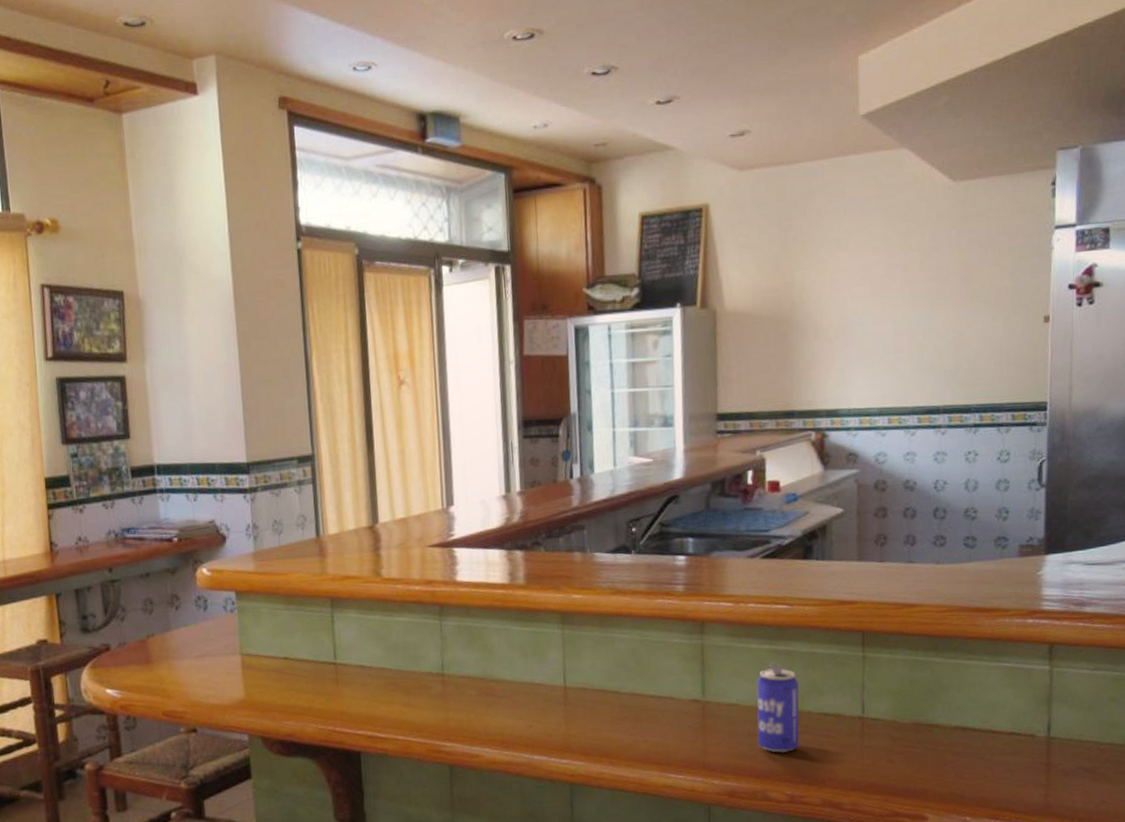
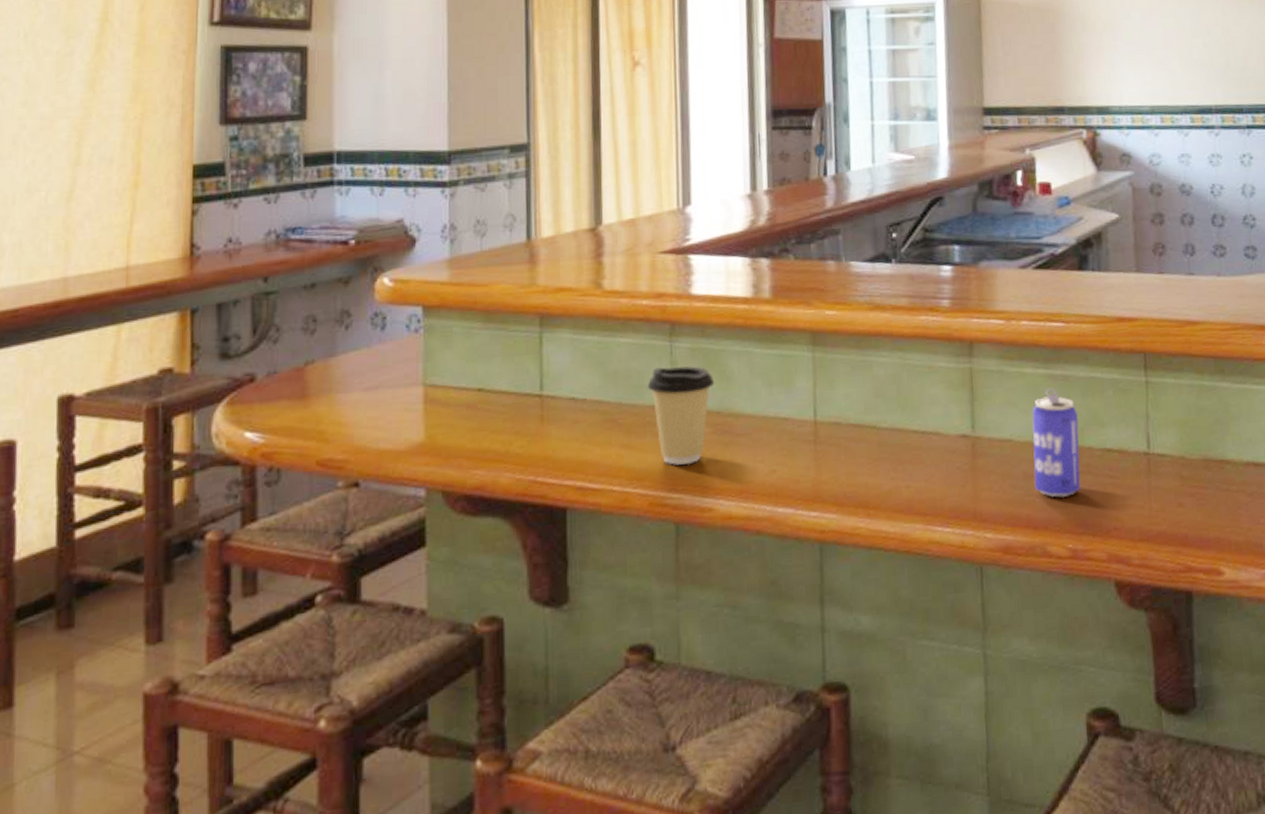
coffee cup: none [422,640,479,720] -> present [647,366,715,465]

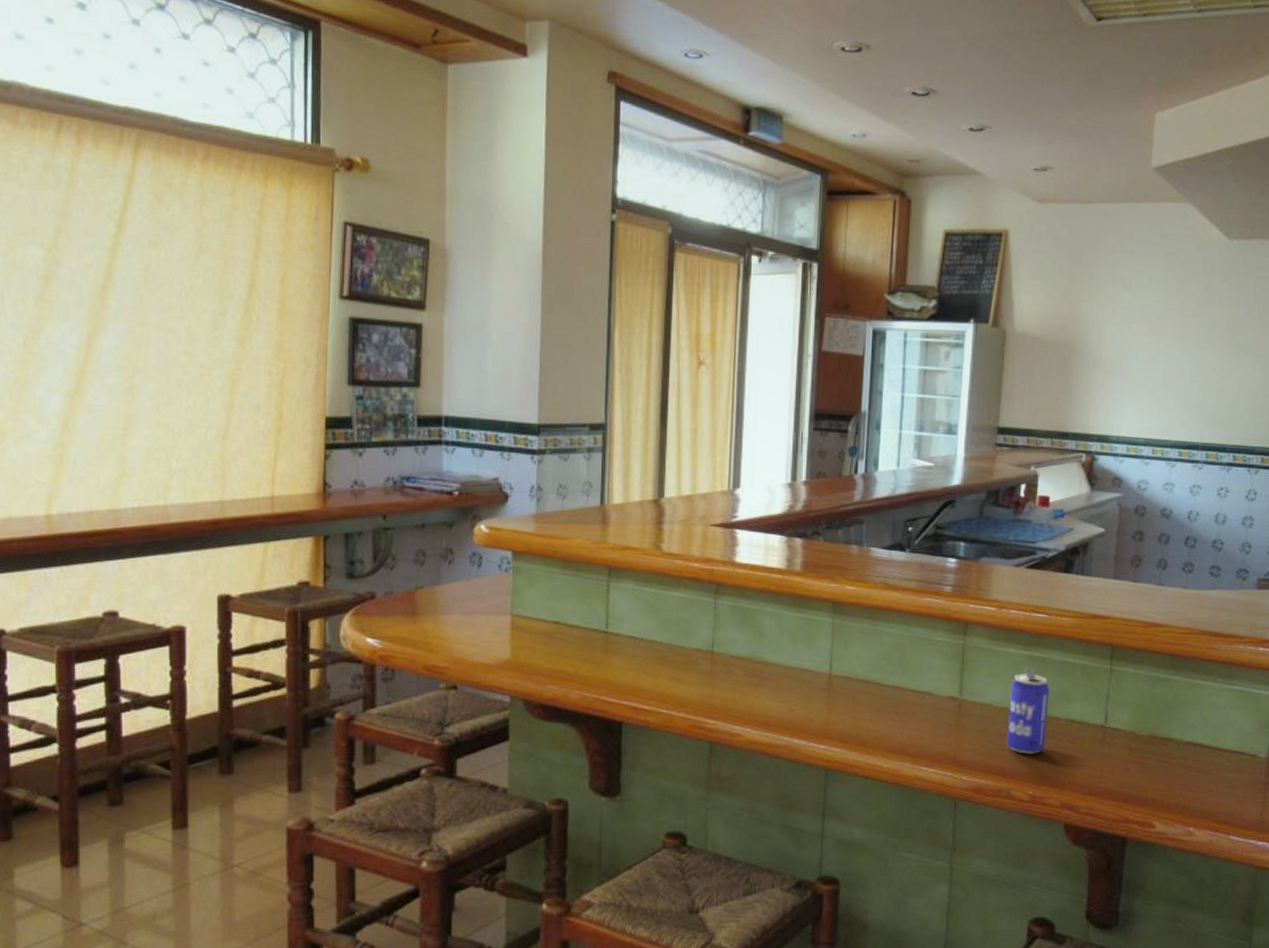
coffee cup: present [647,366,715,465] -> none [693,619,750,698]

